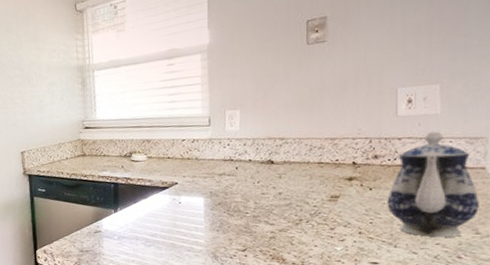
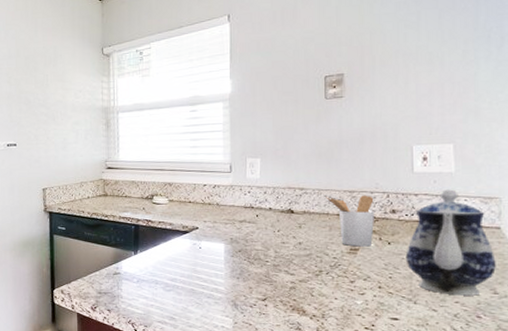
utensil holder: none [306,141,357,194] -> present [326,195,376,247]

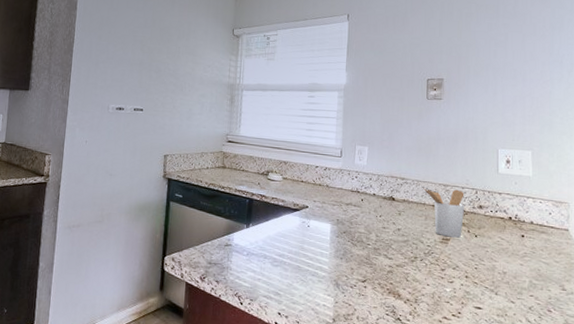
teapot: present [405,189,496,296] -> none [489,191,564,291]

